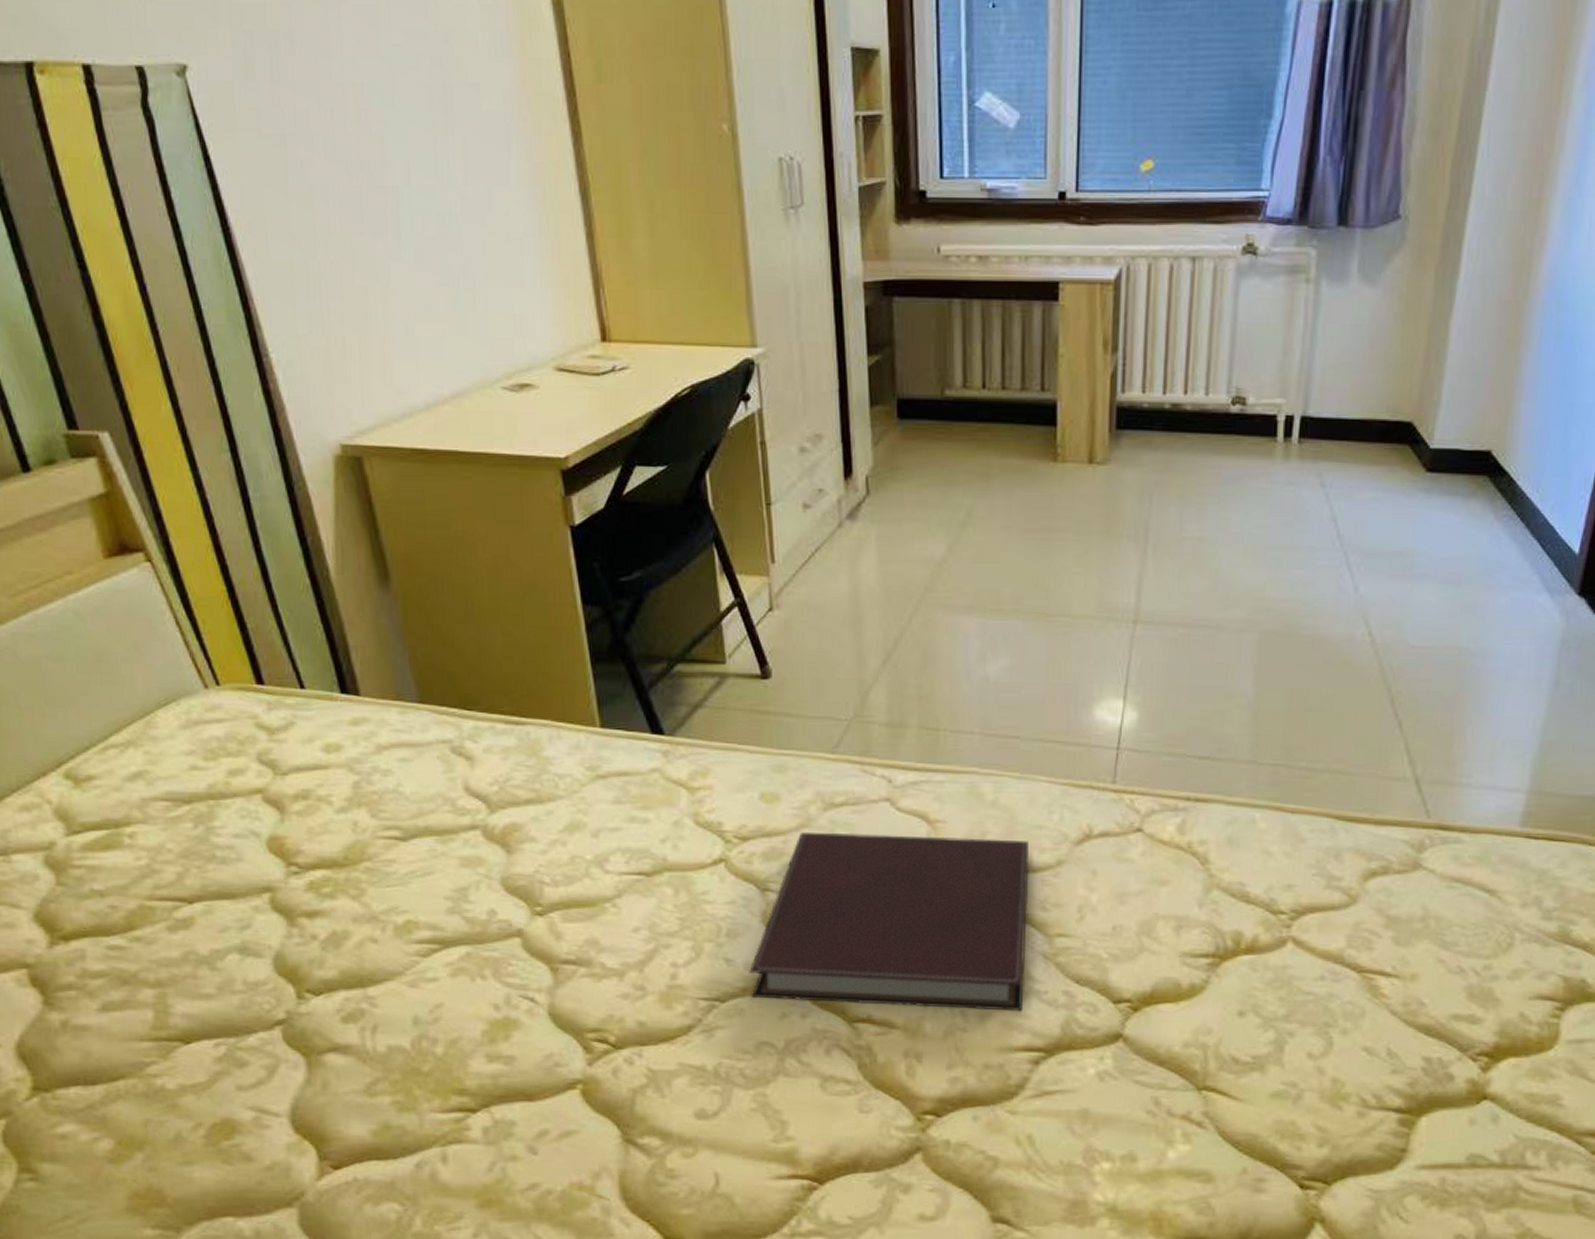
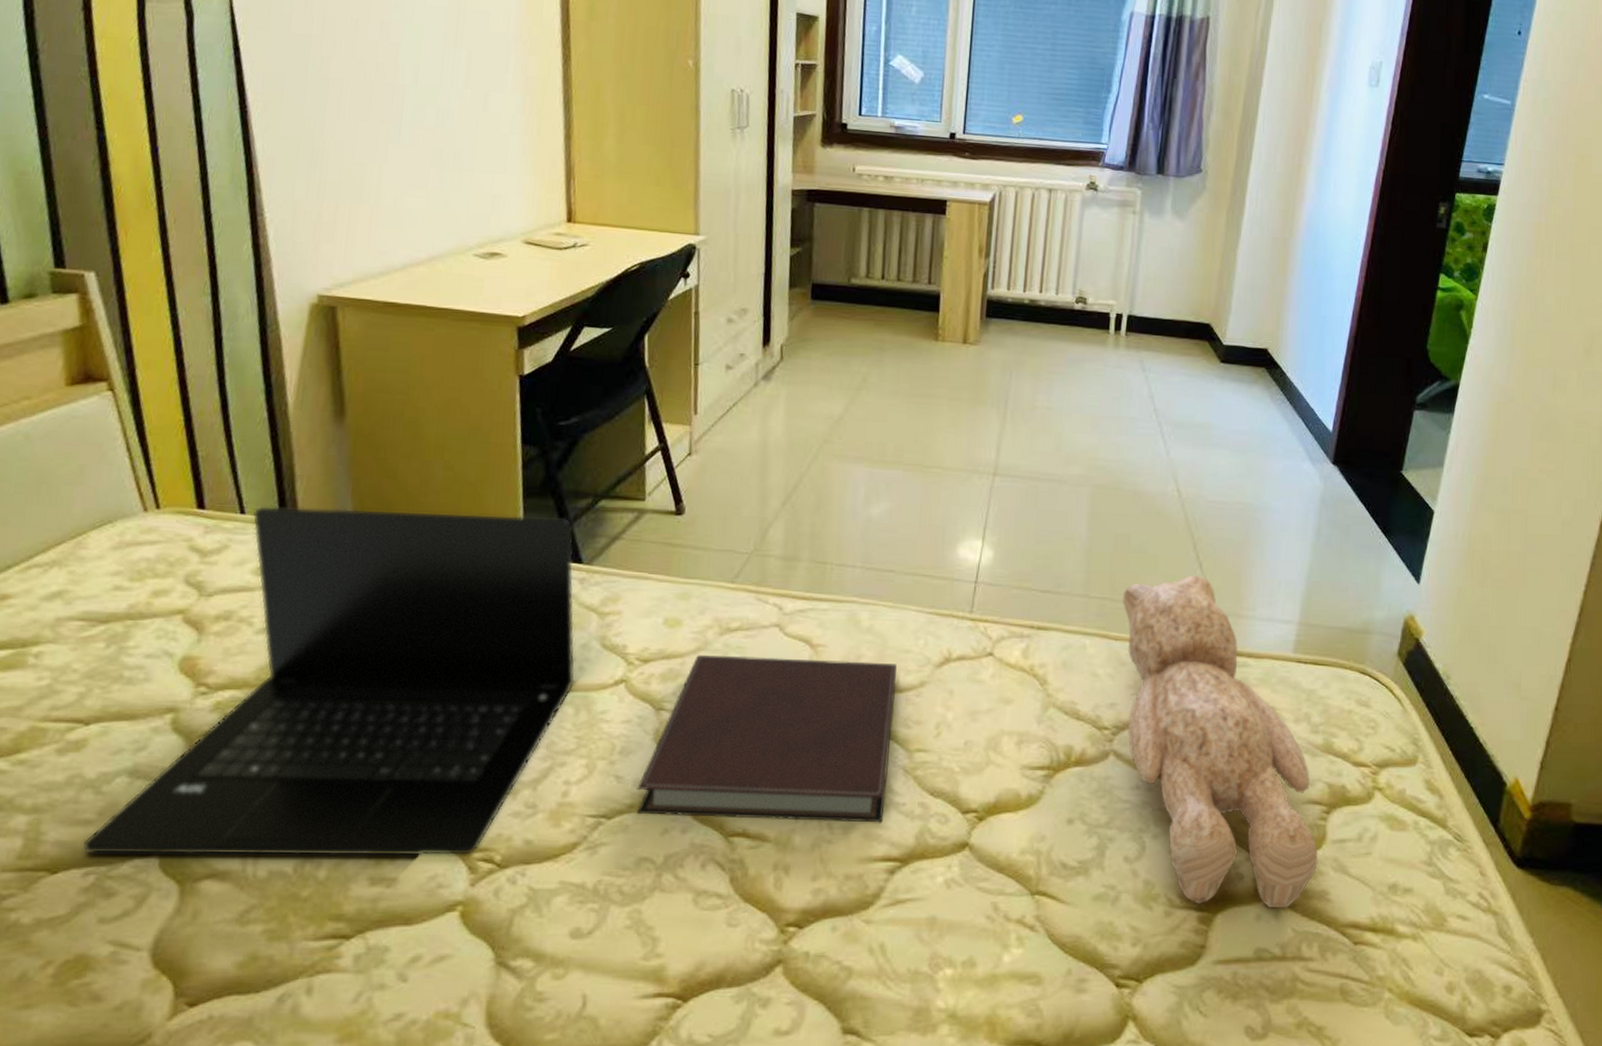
laptop: none [208,679,670,1036] -> present [82,505,576,857]
teddy bear: none [1299,735,1549,1113] -> present [1122,574,1319,909]

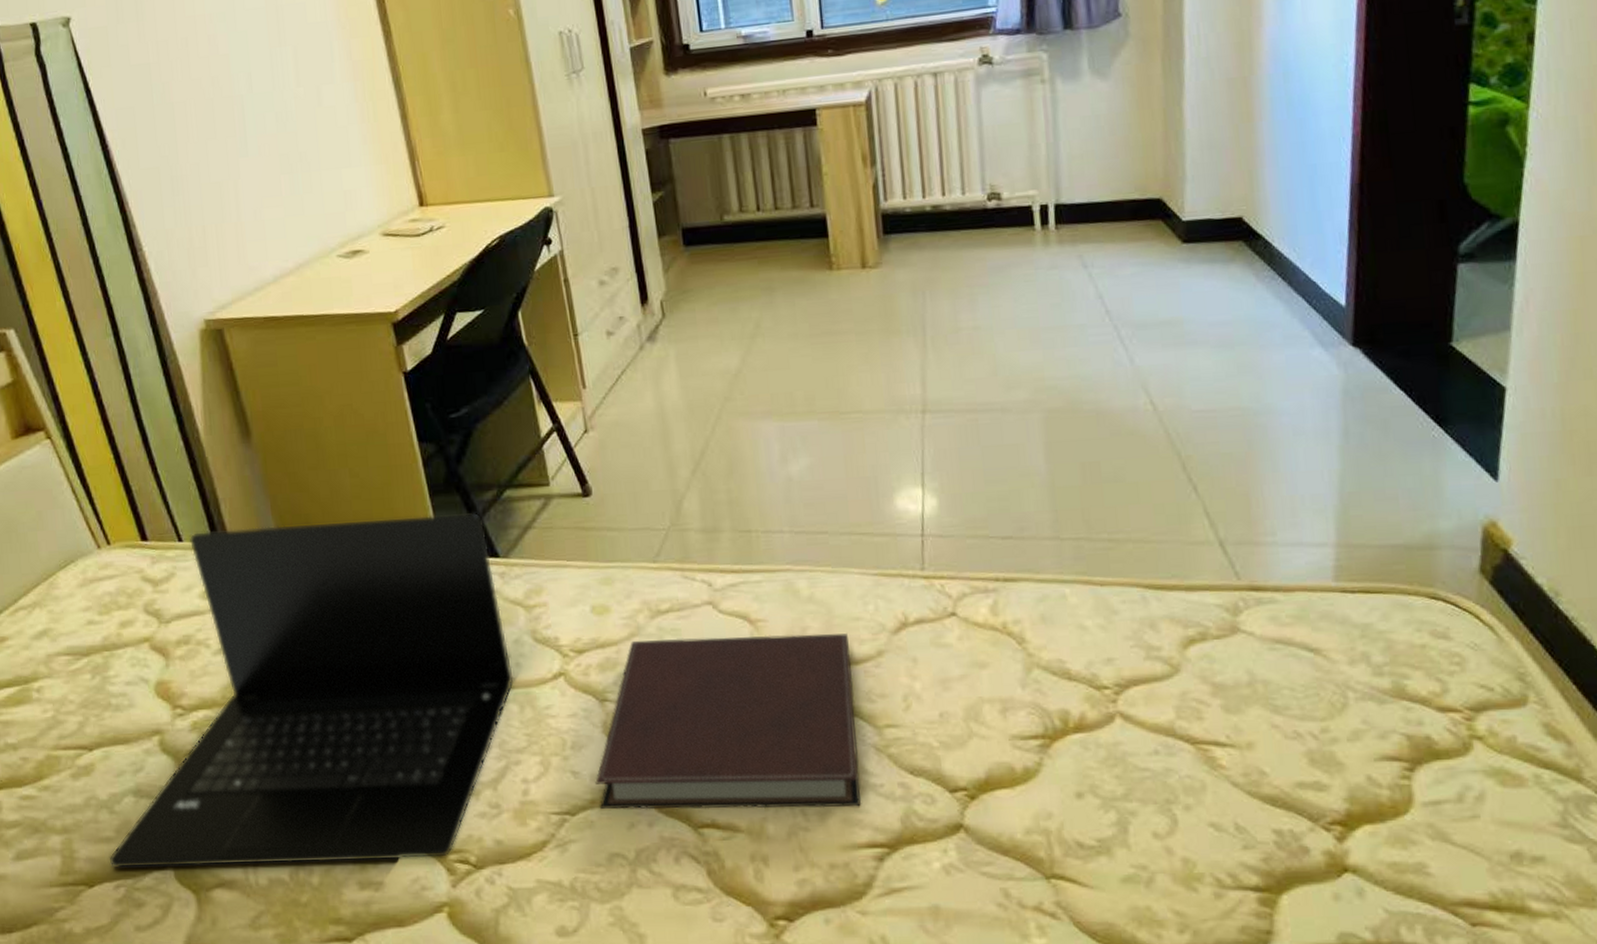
teddy bear: present [1122,574,1319,909] -> none [1101,500,1408,886]

